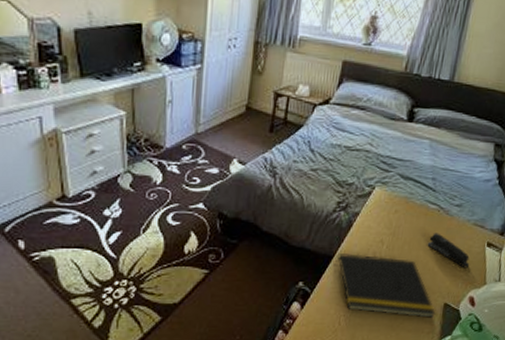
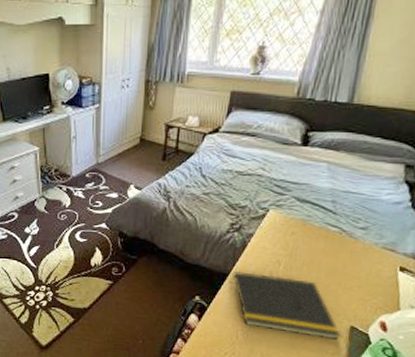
stapler: present [427,233,470,269] -> none [328,255,379,293]

